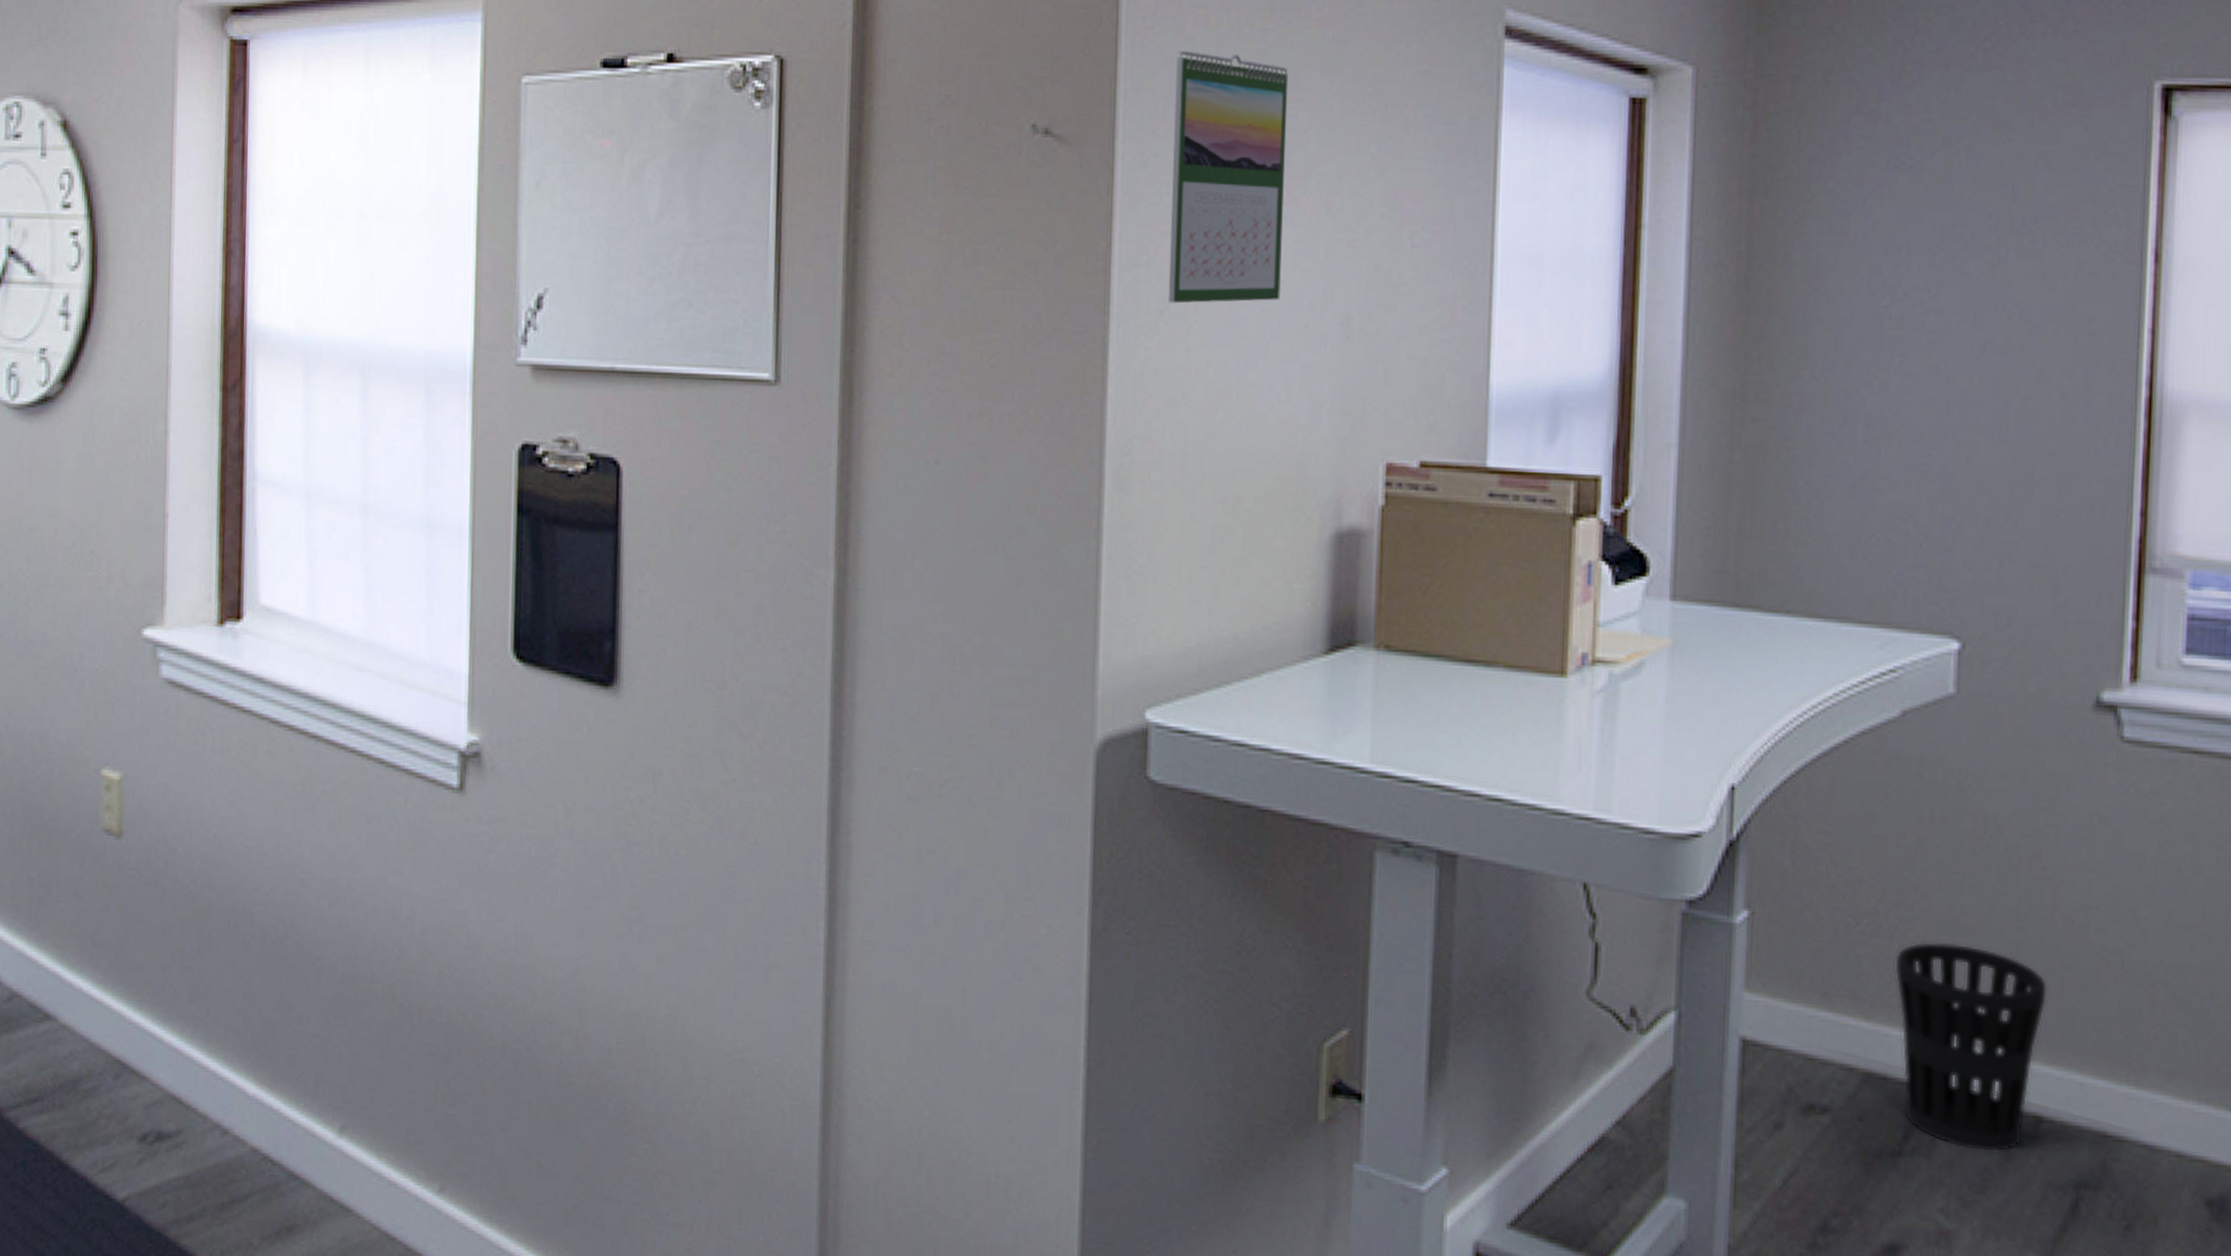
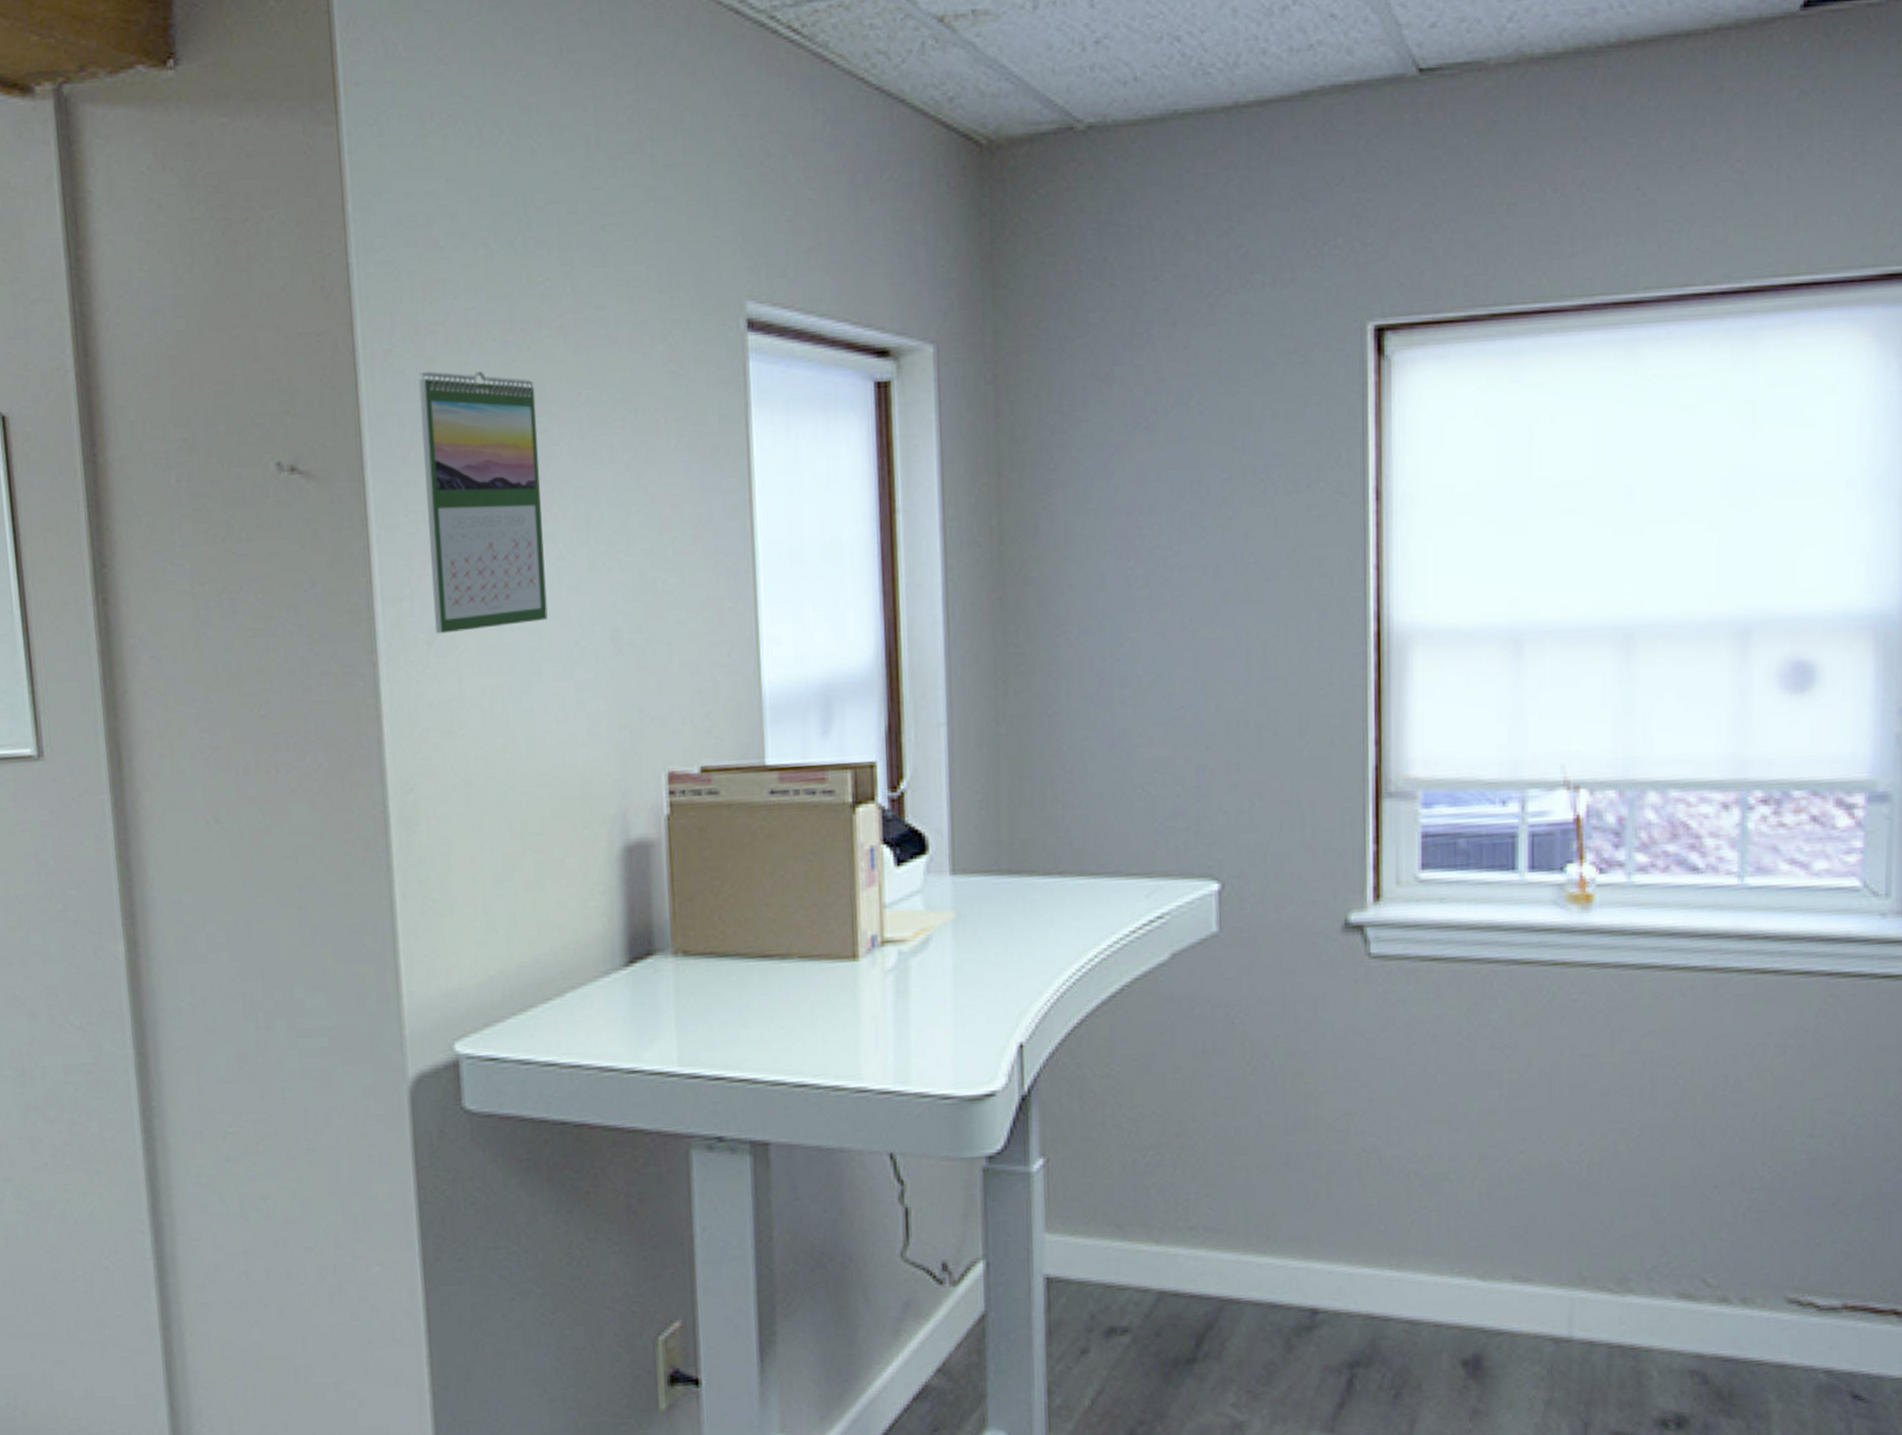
wastebasket: present [1895,941,2048,1152] -> none [1179,1162,1316,1348]

